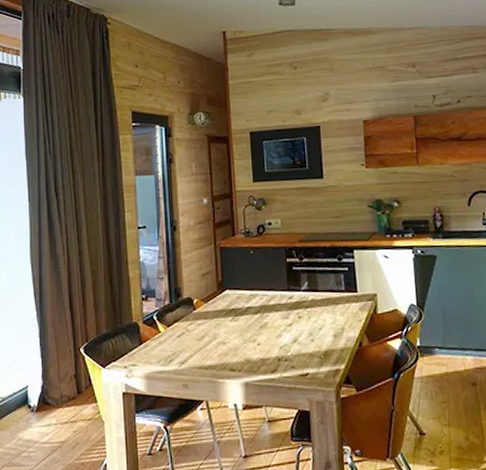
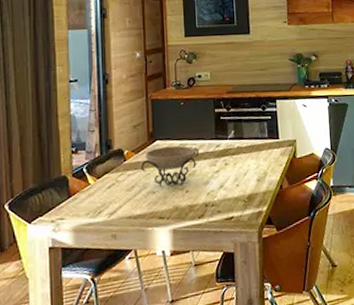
decorative bowl: none [211,296,271,339] -> present [141,145,200,187]

